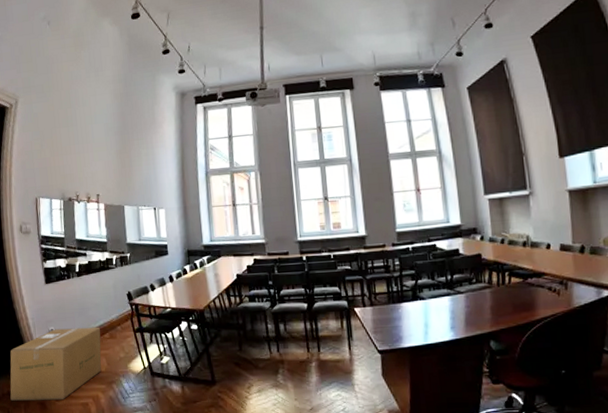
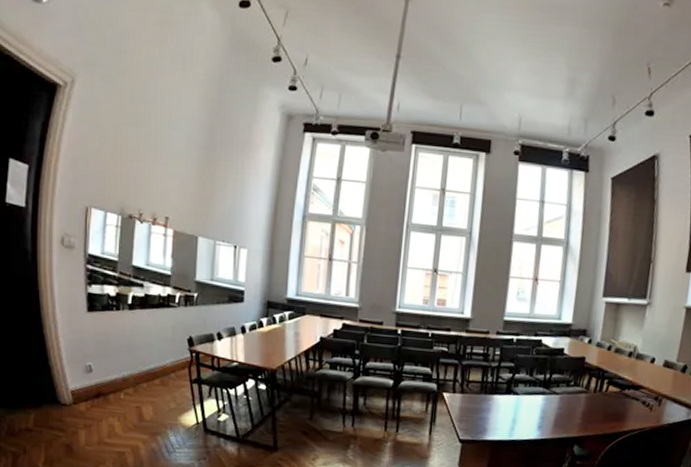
box: present [10,327,102,401] -> none [29,365,151,446]

